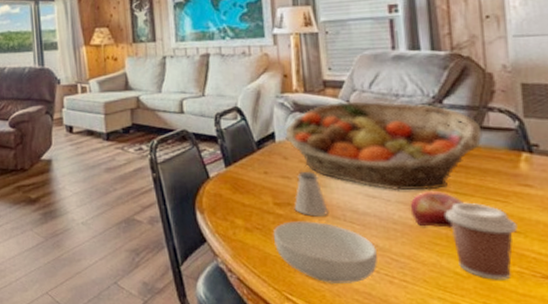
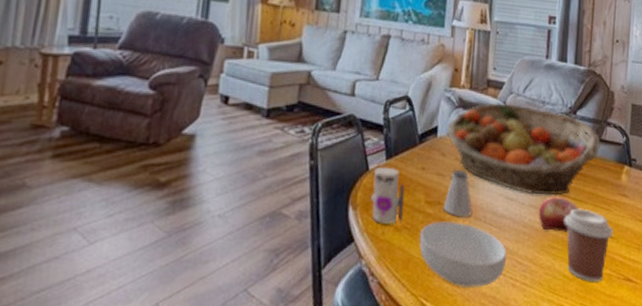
toy: none [215,173,252,226] -> present [371,166,406,225]

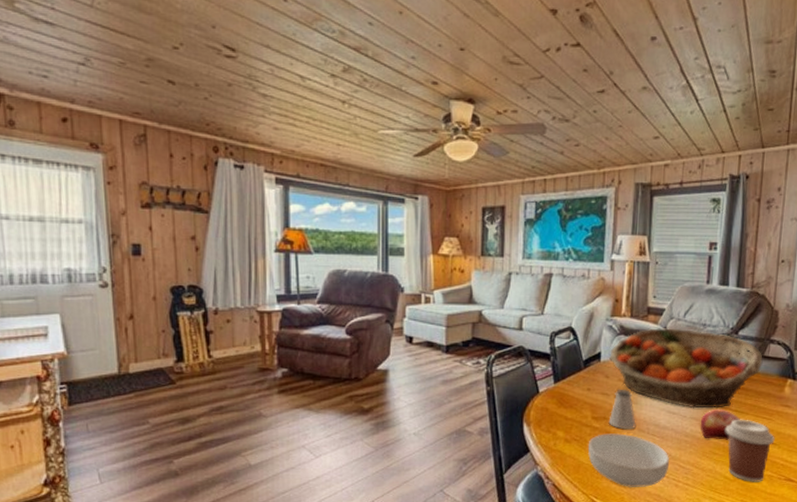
toy: present [371,166,406,225] -> none [542,389,574,438]

